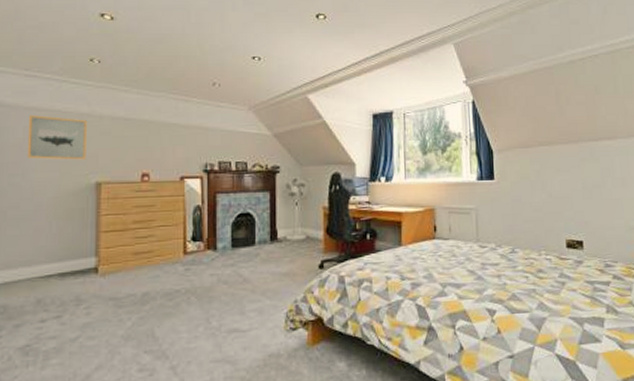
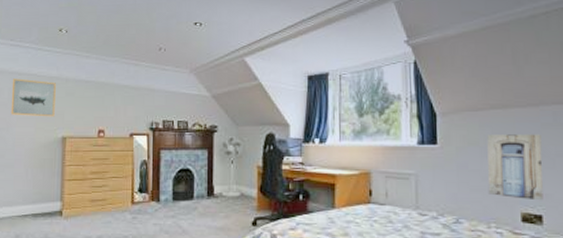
wall art: none [536,168,584,228] -> present [487,134,544,201]

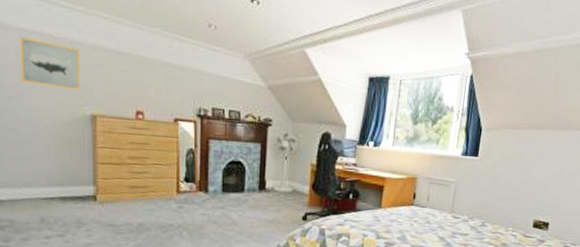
wall art: present [487,134,544,201] -> none [512,151,563,211]

